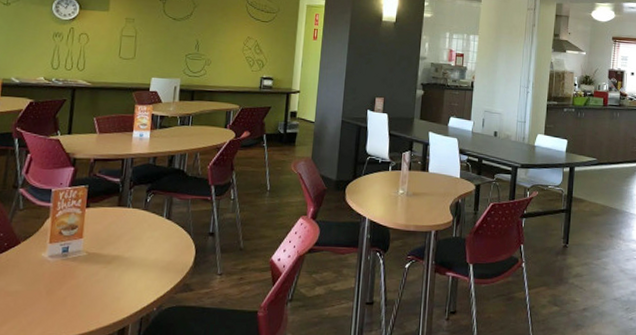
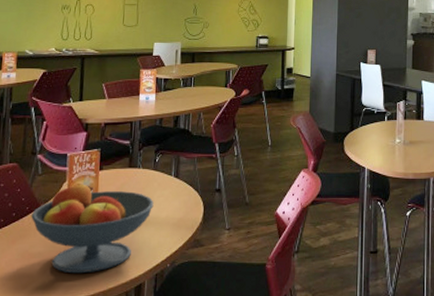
fruit bowl: none [9,220,143,315] -> present [31,184,154,274]

